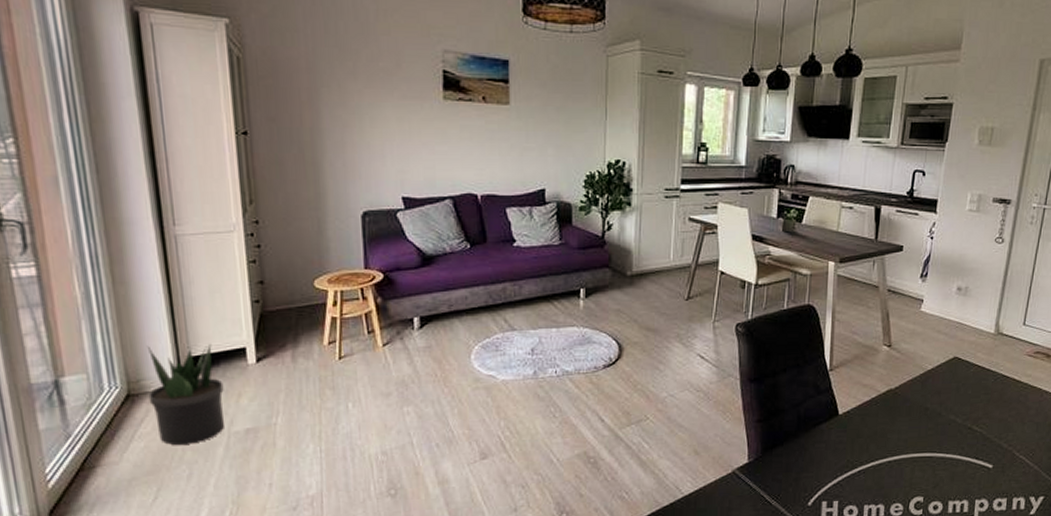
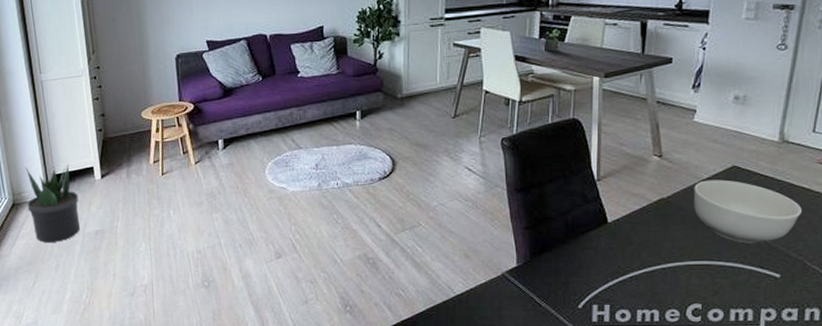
bowl: none [918,370,1012,435] -> present [693,179,802,244]

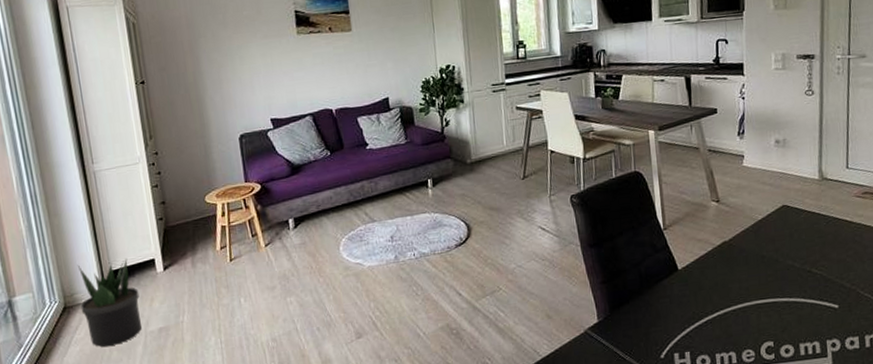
bowl: present [693,179,802,244] -> none [751,219,848,278]

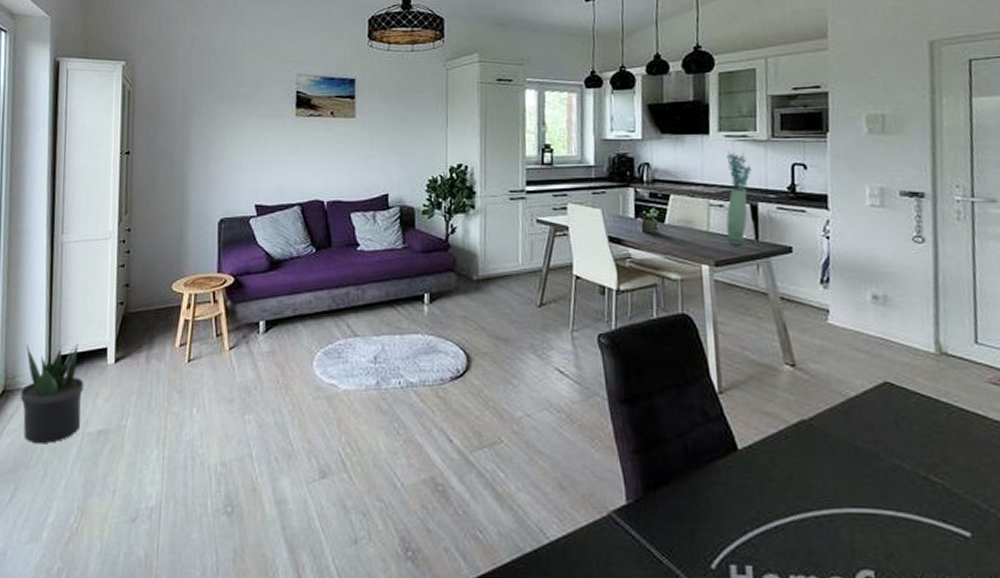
vase: none [666,33,686,112] -> present [726,150,752,245]

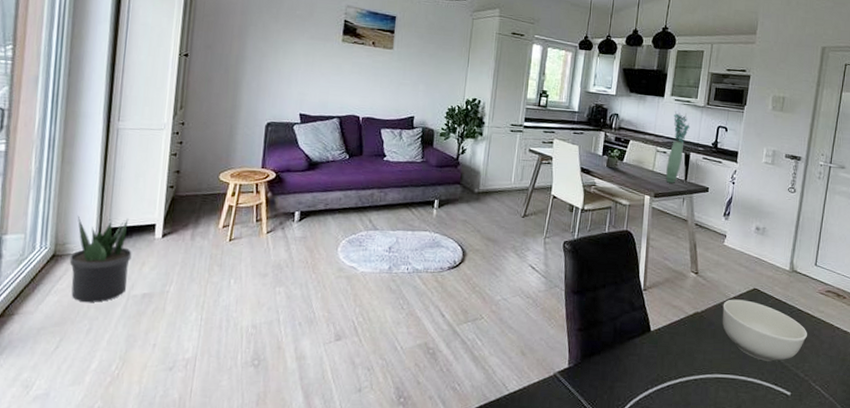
bowl: none [840,399,982,487] -> present [722,299,807,361]

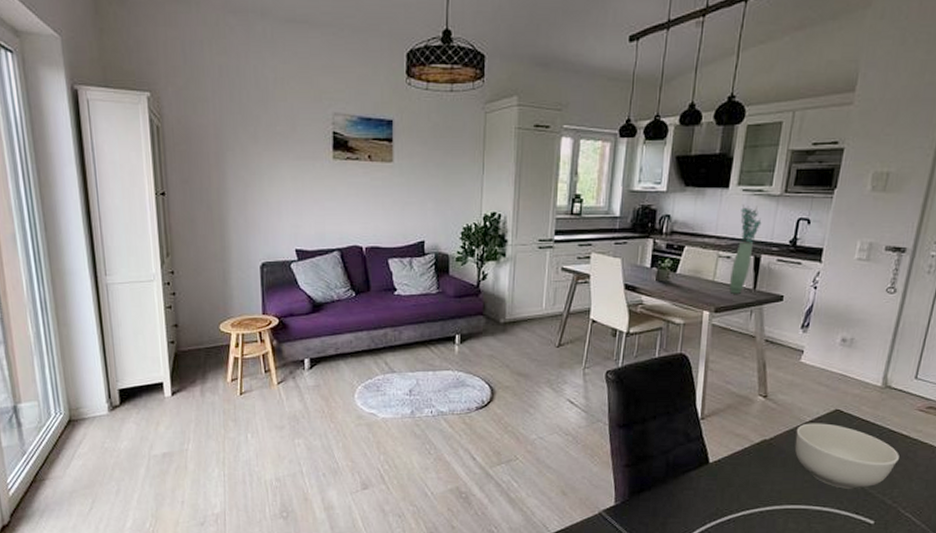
planter: present [69,215,132,302] -> none [84,379,145,464]

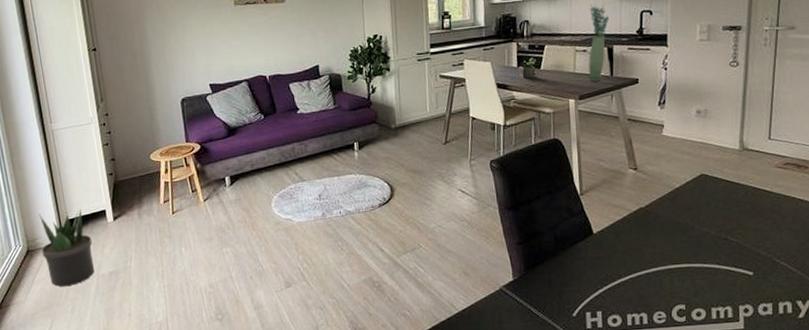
planter: none [84,379,145,464] -> present [38,209,94,287]
bowl: present [794,423,899,489] -> none [668,187,766,246]

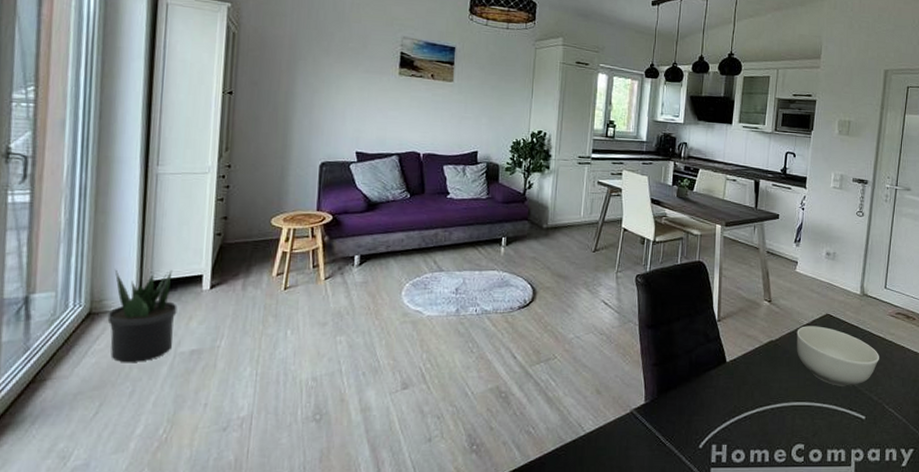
vase: present [588,4,610,82] -> none [736,138,759,211]
bowl: none [668,187,766,246] -> present [796,326,879,386]

